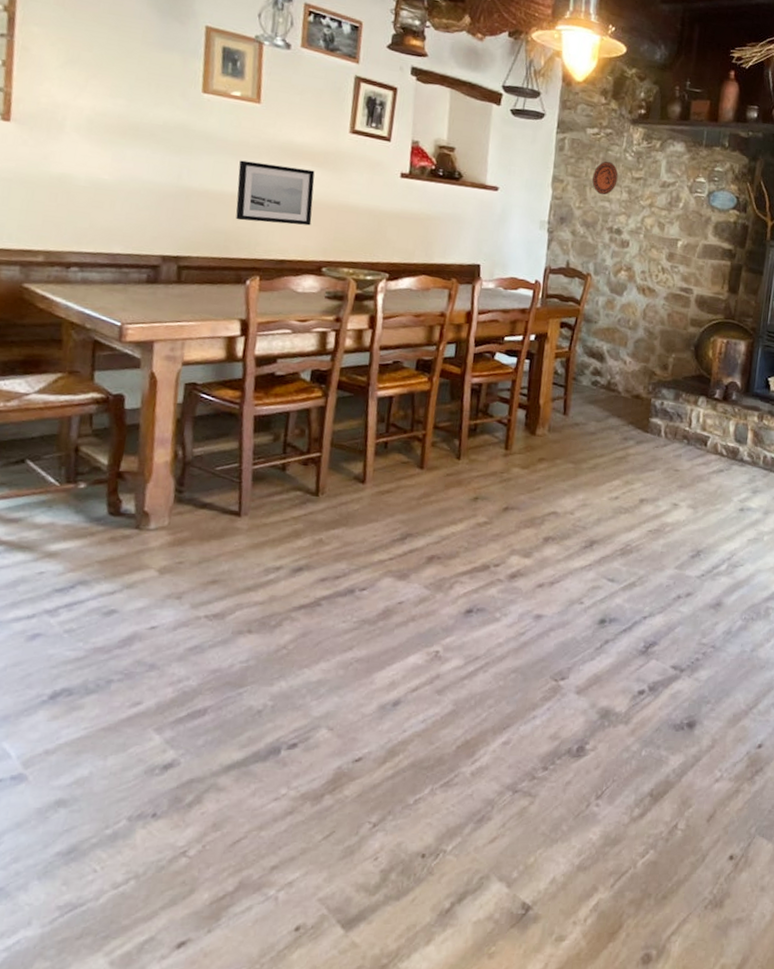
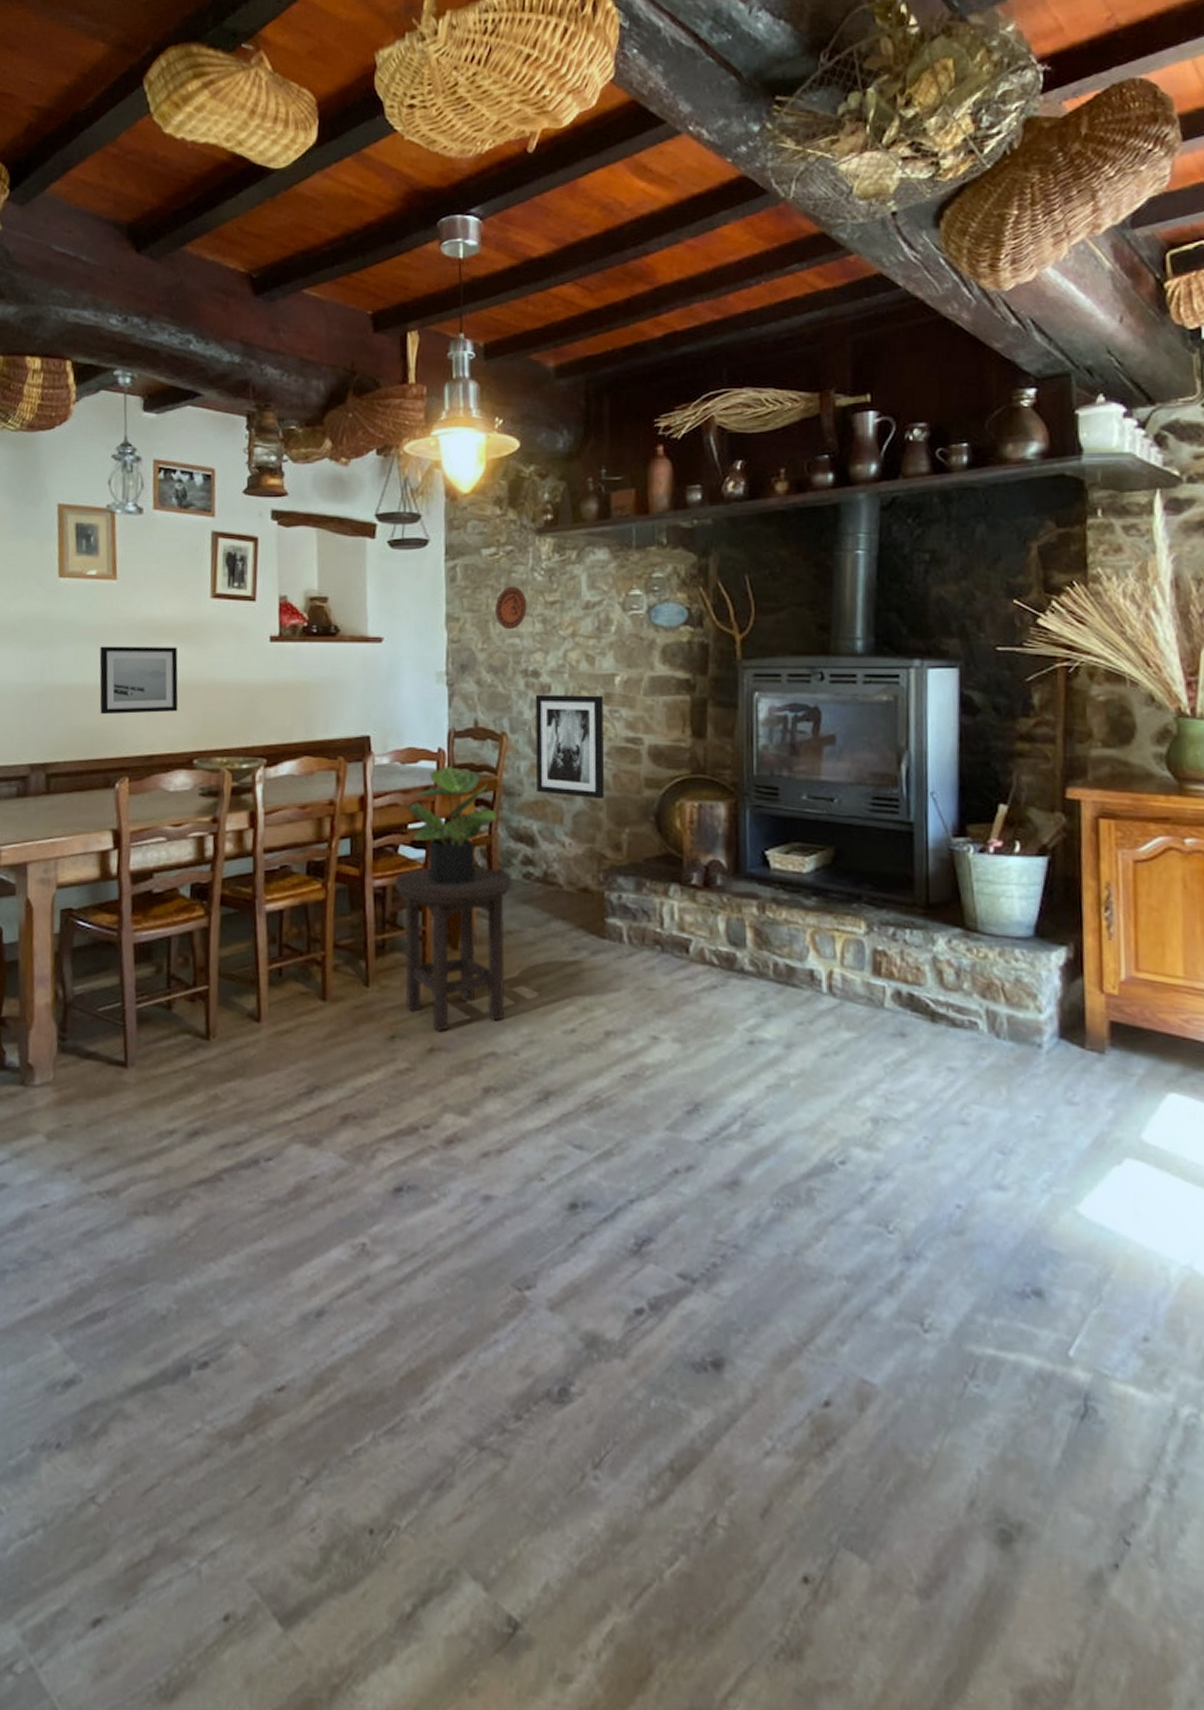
stool: none [489,371,583,495] -> present [394,866,512,1031]
potted plant: none [505,294,578,387] -> present [407,765,498,886]
wall art: none [609,247,668,331] -> present [535,694,605,800]

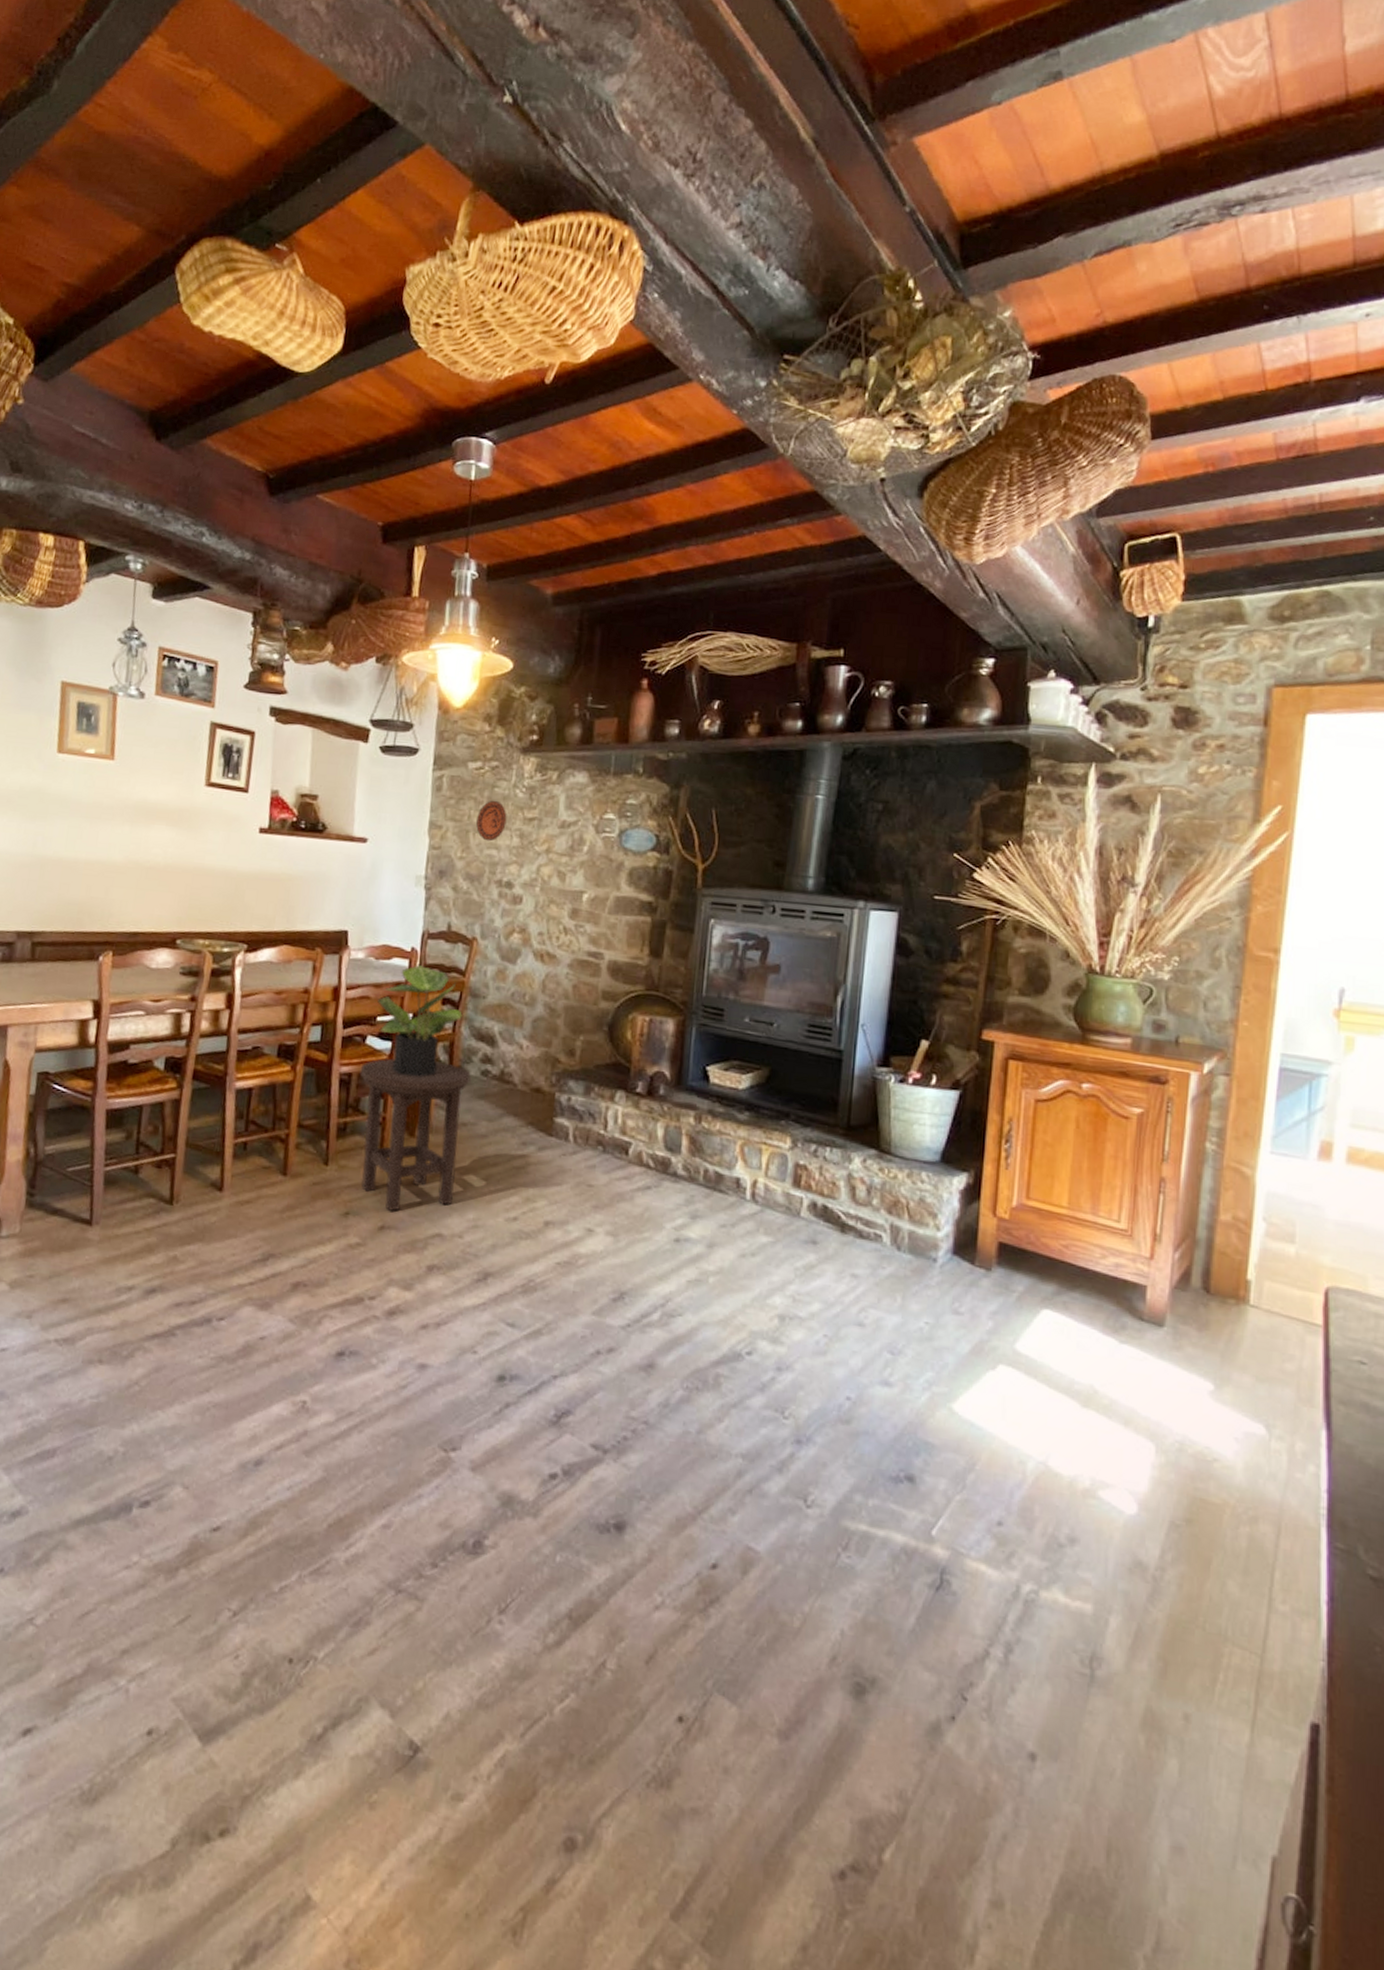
wall art: present [99,646,178,715] -> none [89,823,169,893]
wall art: present [535,694,605,800] -> none [501,904,571,1008]

